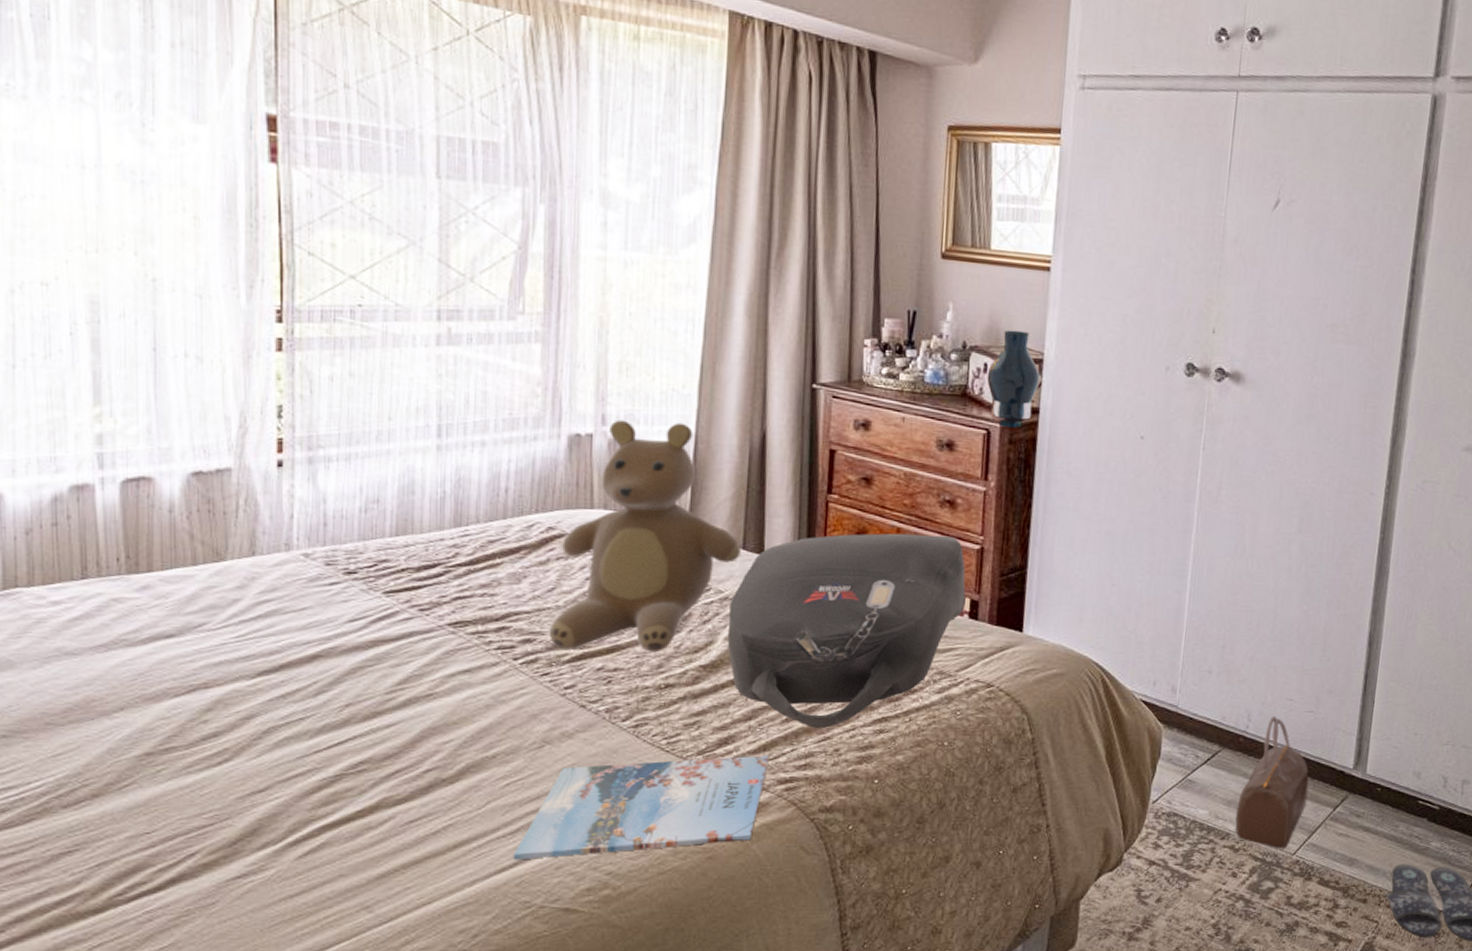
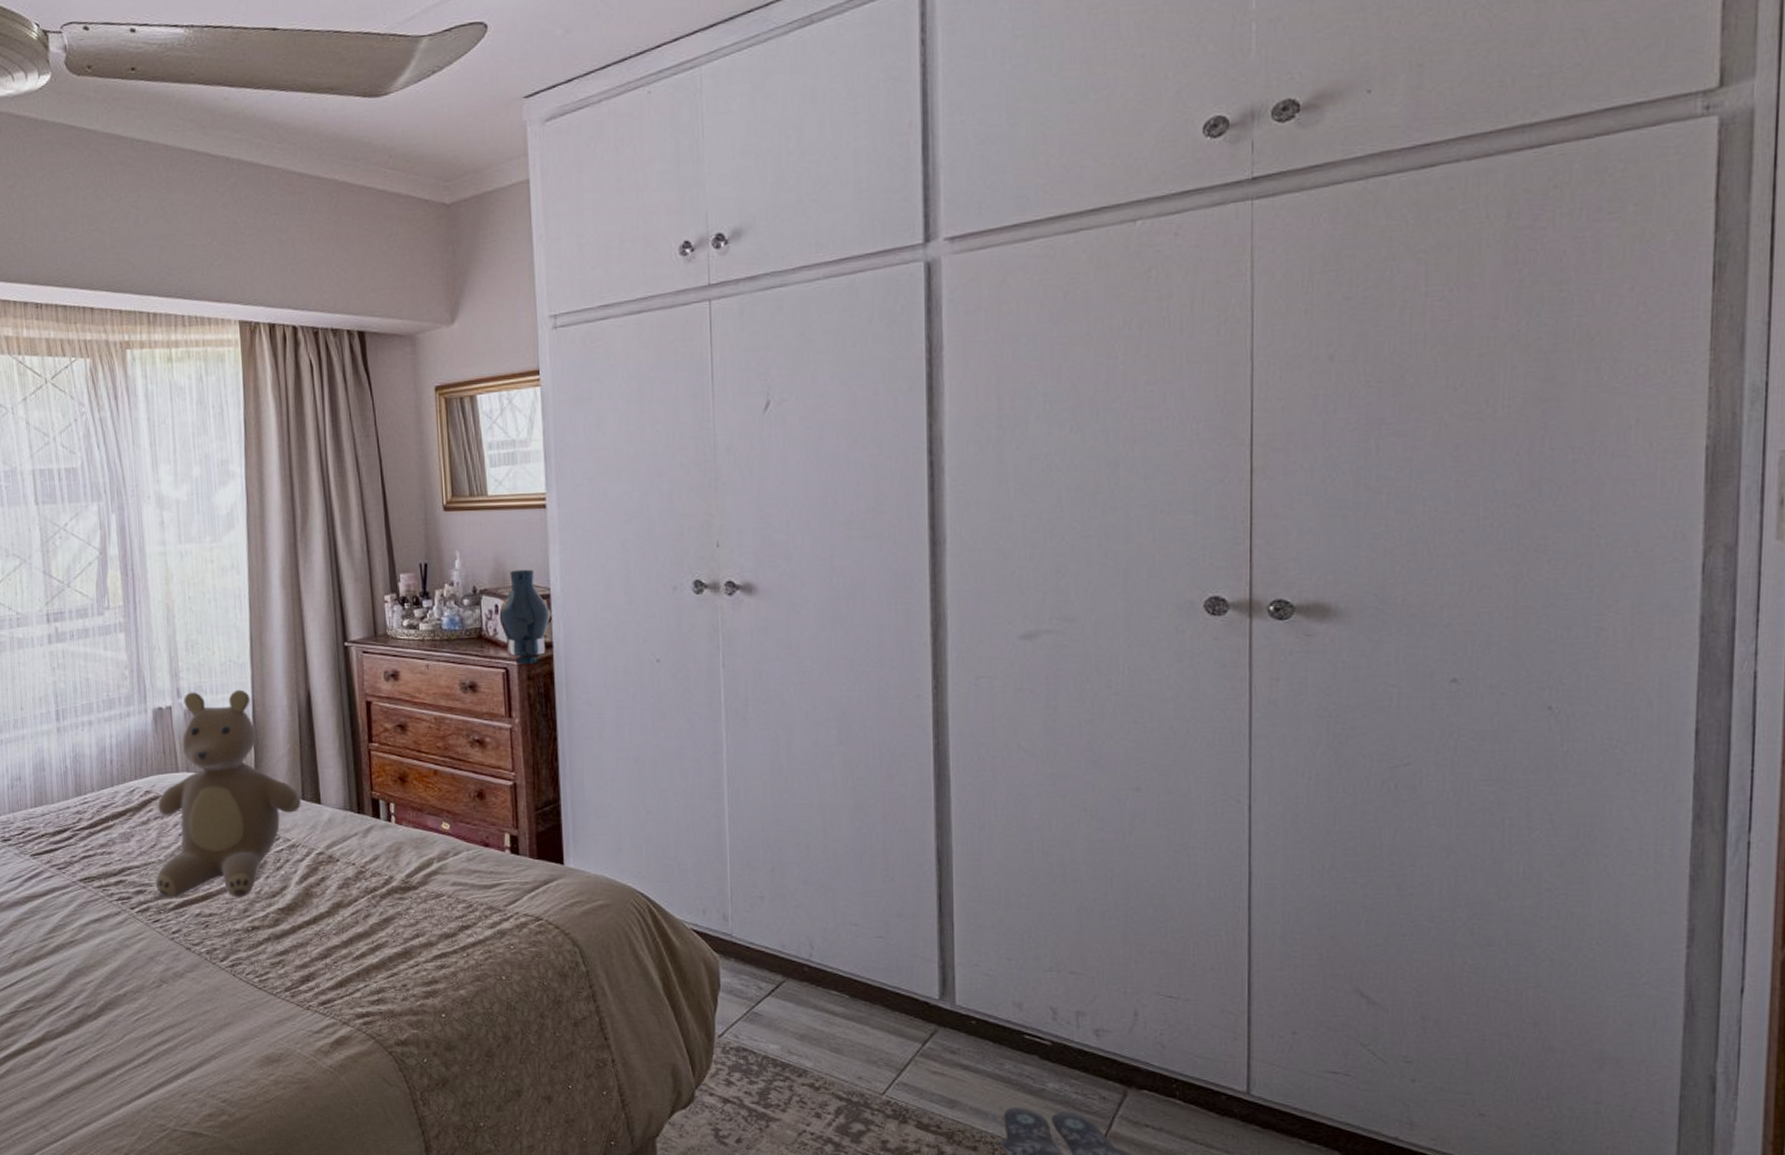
magazine: present [513,755,769,860] -> none [147,991,346,1088]
backpack: present [727,533,966,728] -> none [296,774,506,965]
handbag: present [1235,716,1309,849] -> none [811,943,890,1088]

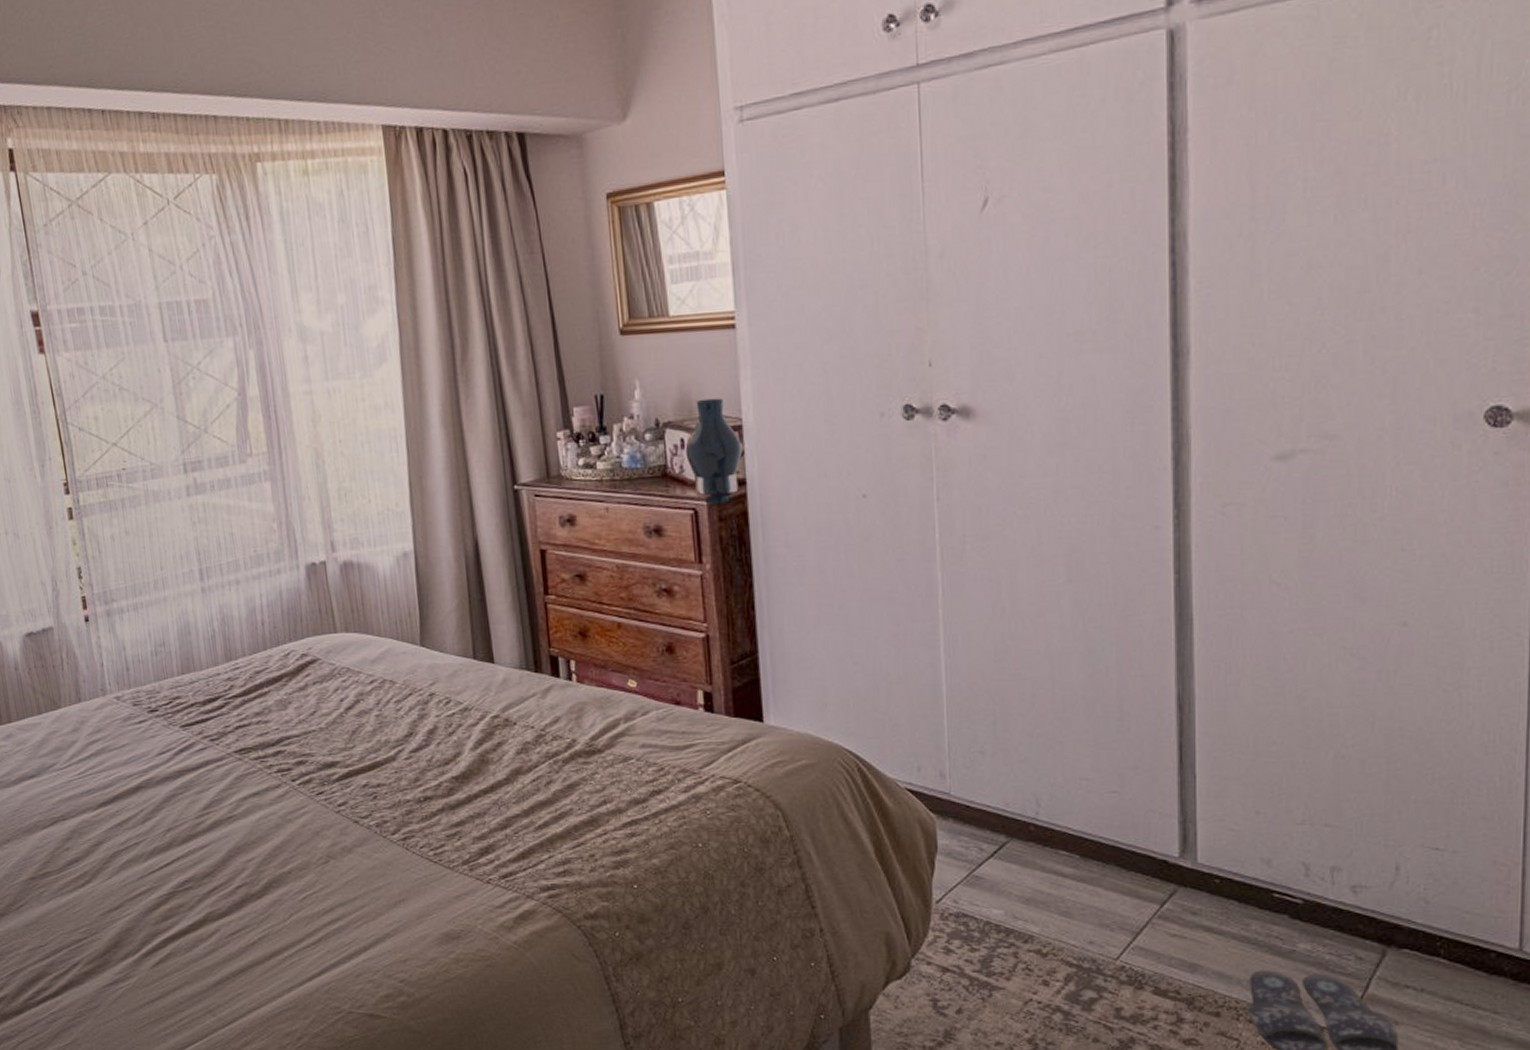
teddy bear: present [155,689,301,898] -> none [315,540,473,769]

